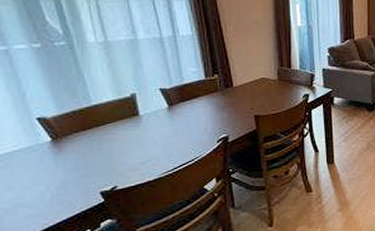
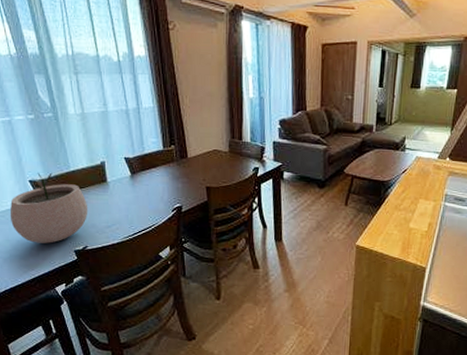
plant pot: none [10,108,117,188] -> present [9,172,88,244]

